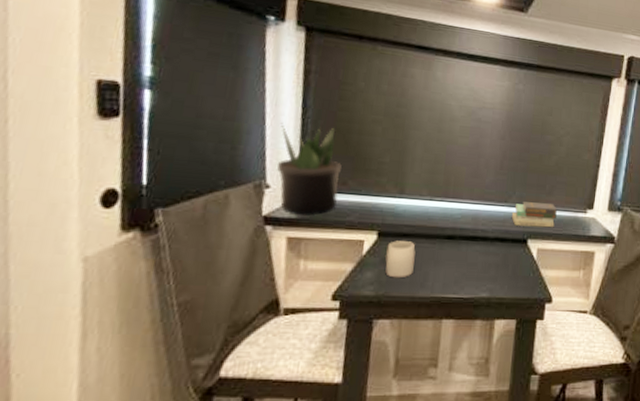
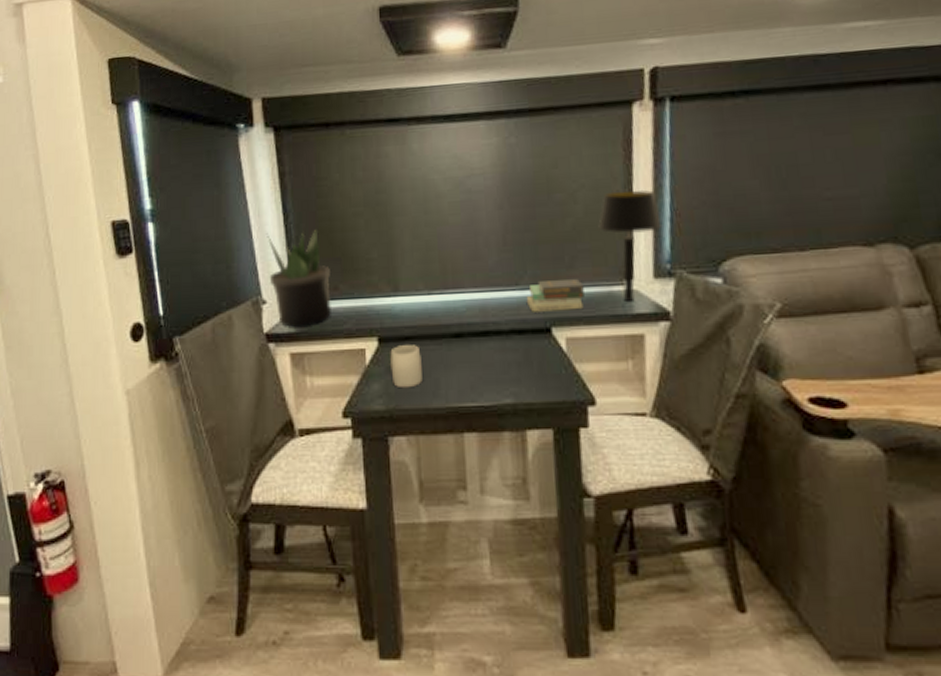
table lamp: none [574,141,619,227] -> present [598,189,662,303]

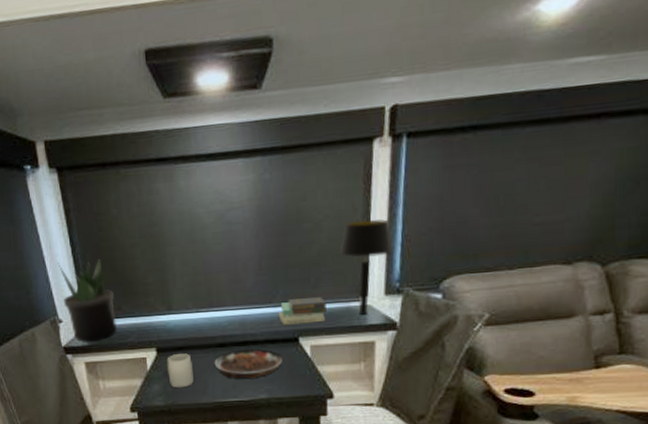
plate: none [448,340,532,378] -> present [214,348,282,379]

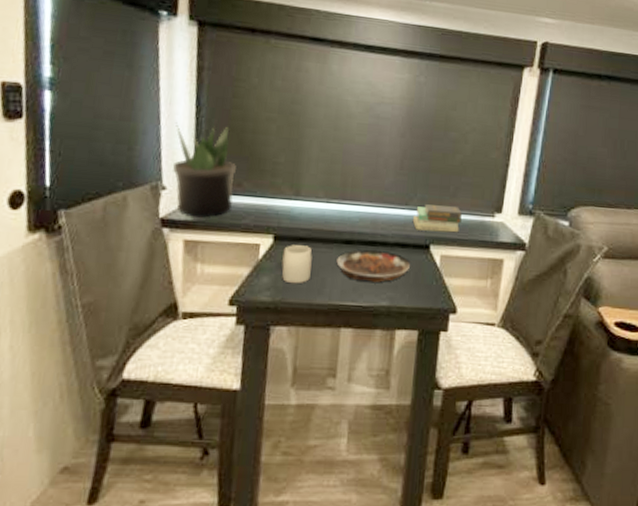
table lamp: present [340,218,393,316] -> none [481,138,531,232]

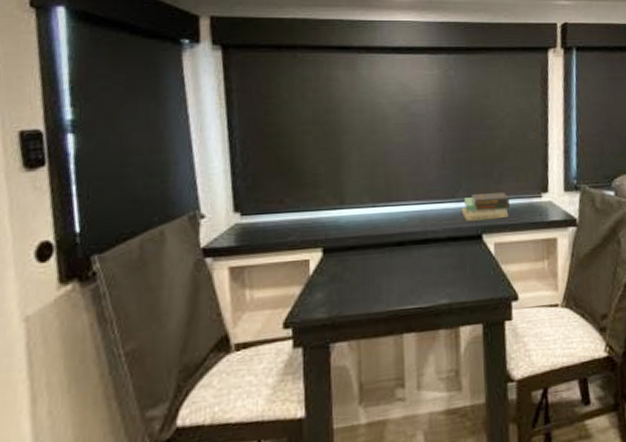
planter: present [173,122,236,216] -> none [207,144,277,241]
mug: present [281,245,313,284] -> none [334,254,365,296]
plate: present [336,249,410,282] -> none [390,247,465,282]

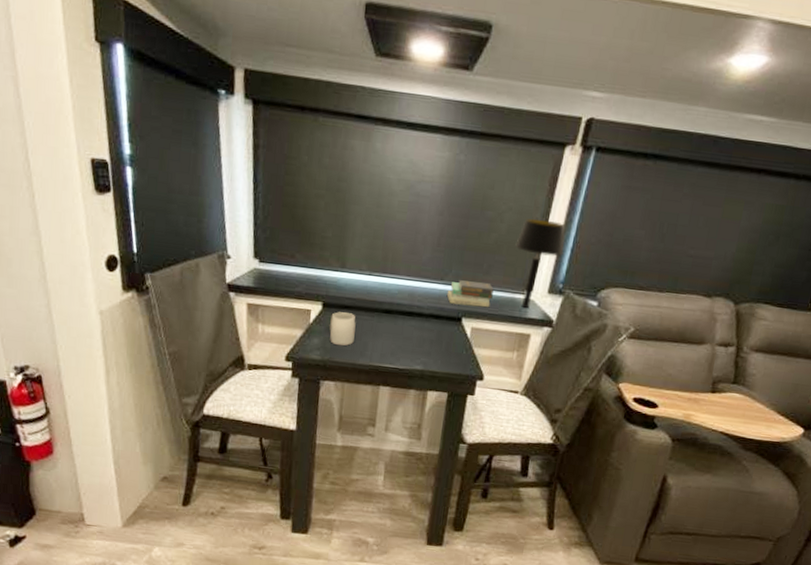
mug: none [334,254,365,296] -> present [329,312,356,346]
table lamp: none [521,119,570,212] -> present [515,218,565,309]

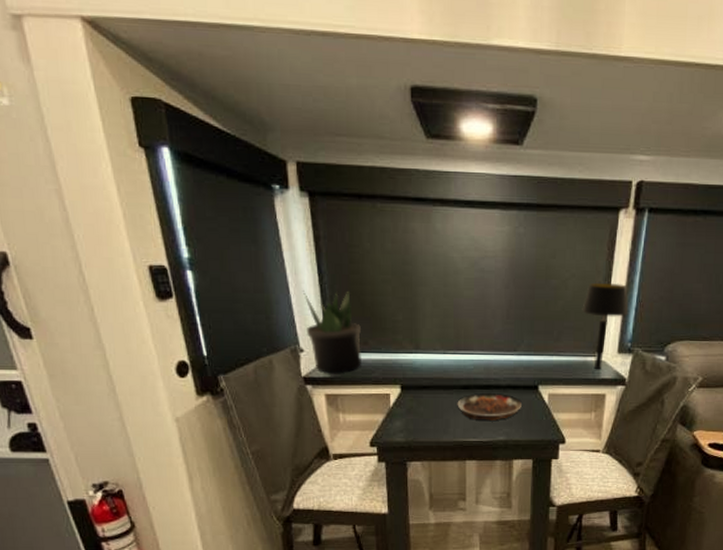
planter: none [235,197,290,283] -> present [302,290,363,373]
mug: present [329,312,356,346] -> none [410,393,436,426]
plate: none [377,319,443,349] -> present [457,392,522,420]
books: present [446,280,494,308] -> none [521,349,566,373]

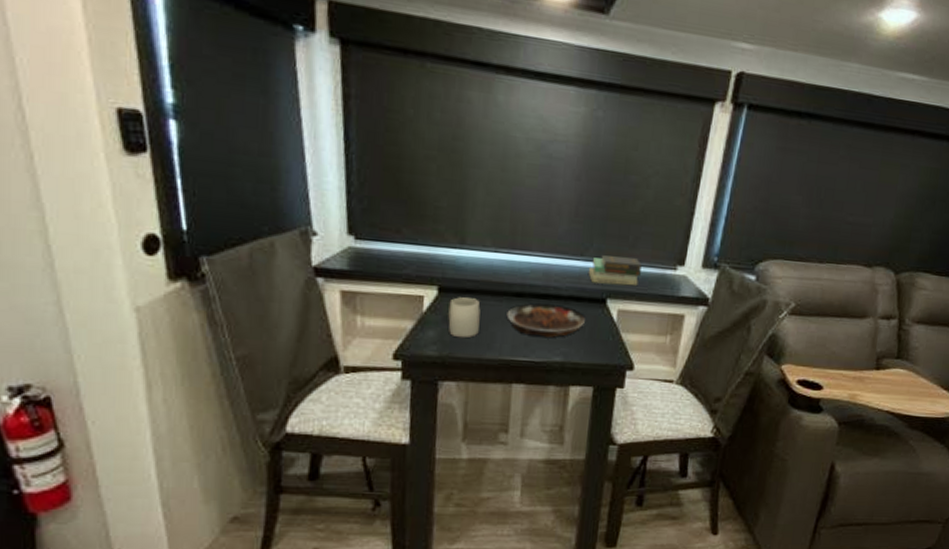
planter: present [302,290,363,373] -> none [321,159,394,265]
mug: none [410,393,436,426] -> present [448,297,481,339]
books: none [521,349,566,373] -> present [588,255,642,286]
table lamp: present [582,282,629,370] -> none [664,183,719,286]

